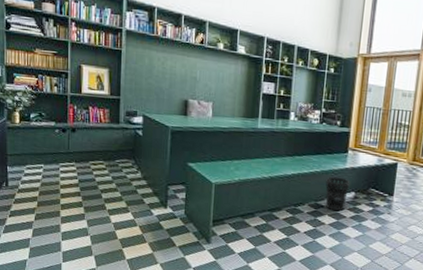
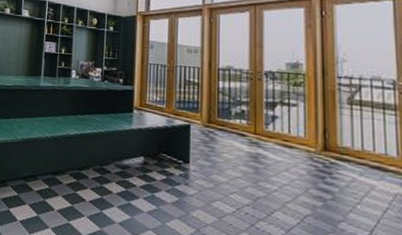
wastebasket: present [325,176,350,212] -> none [111,138,138,179]

